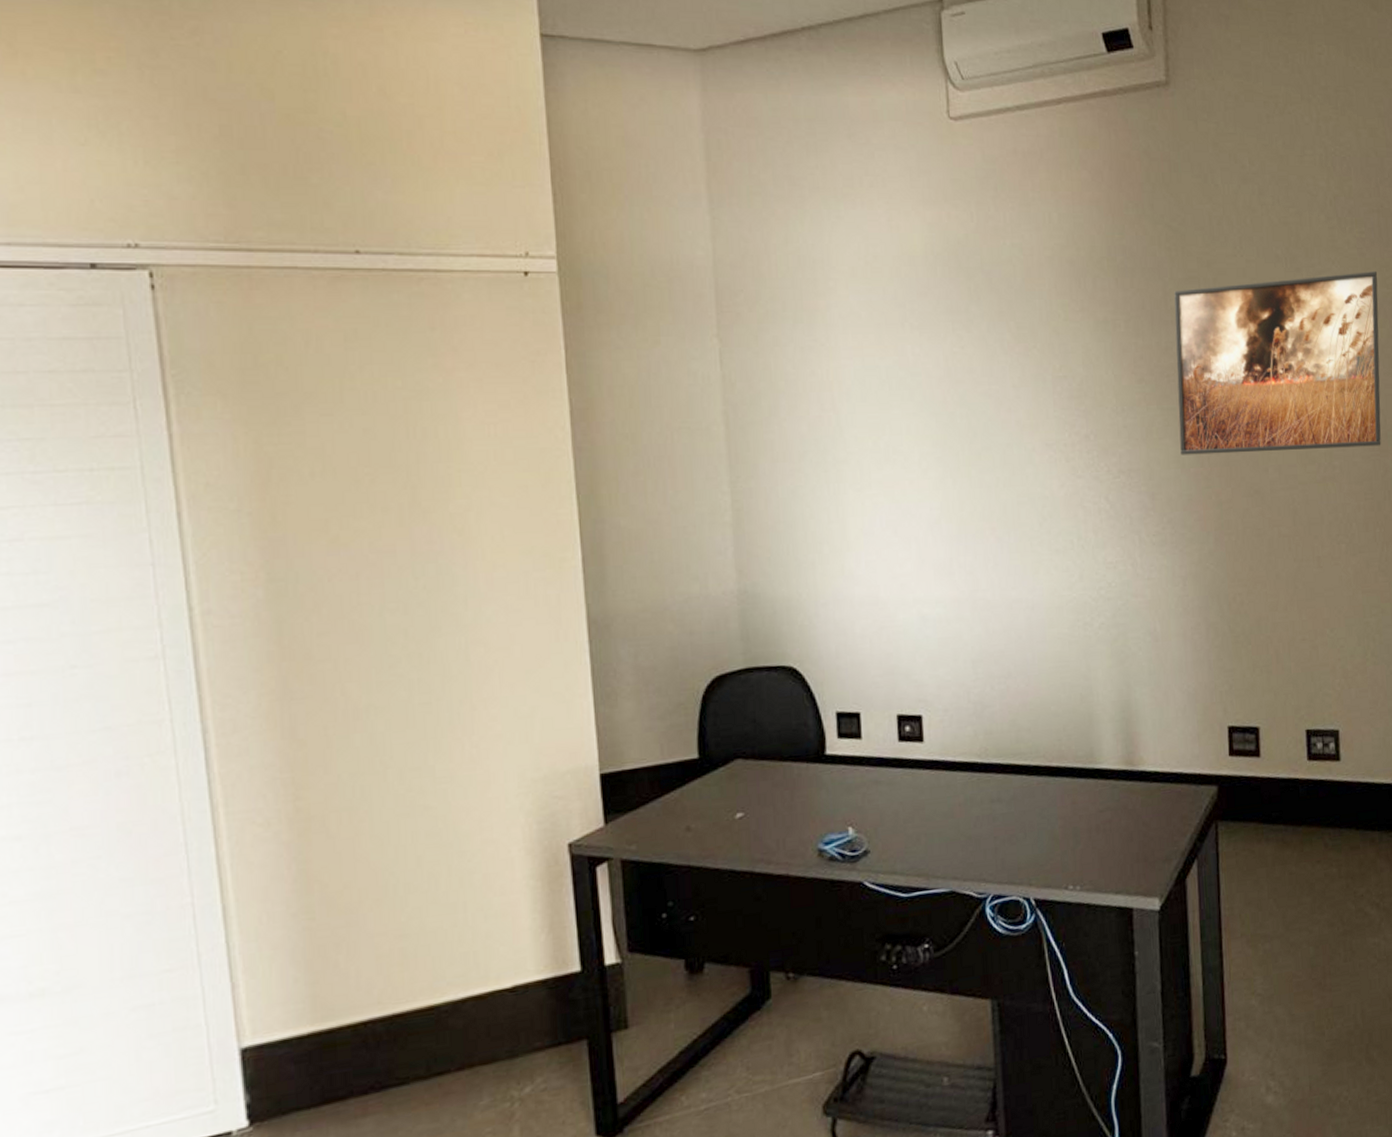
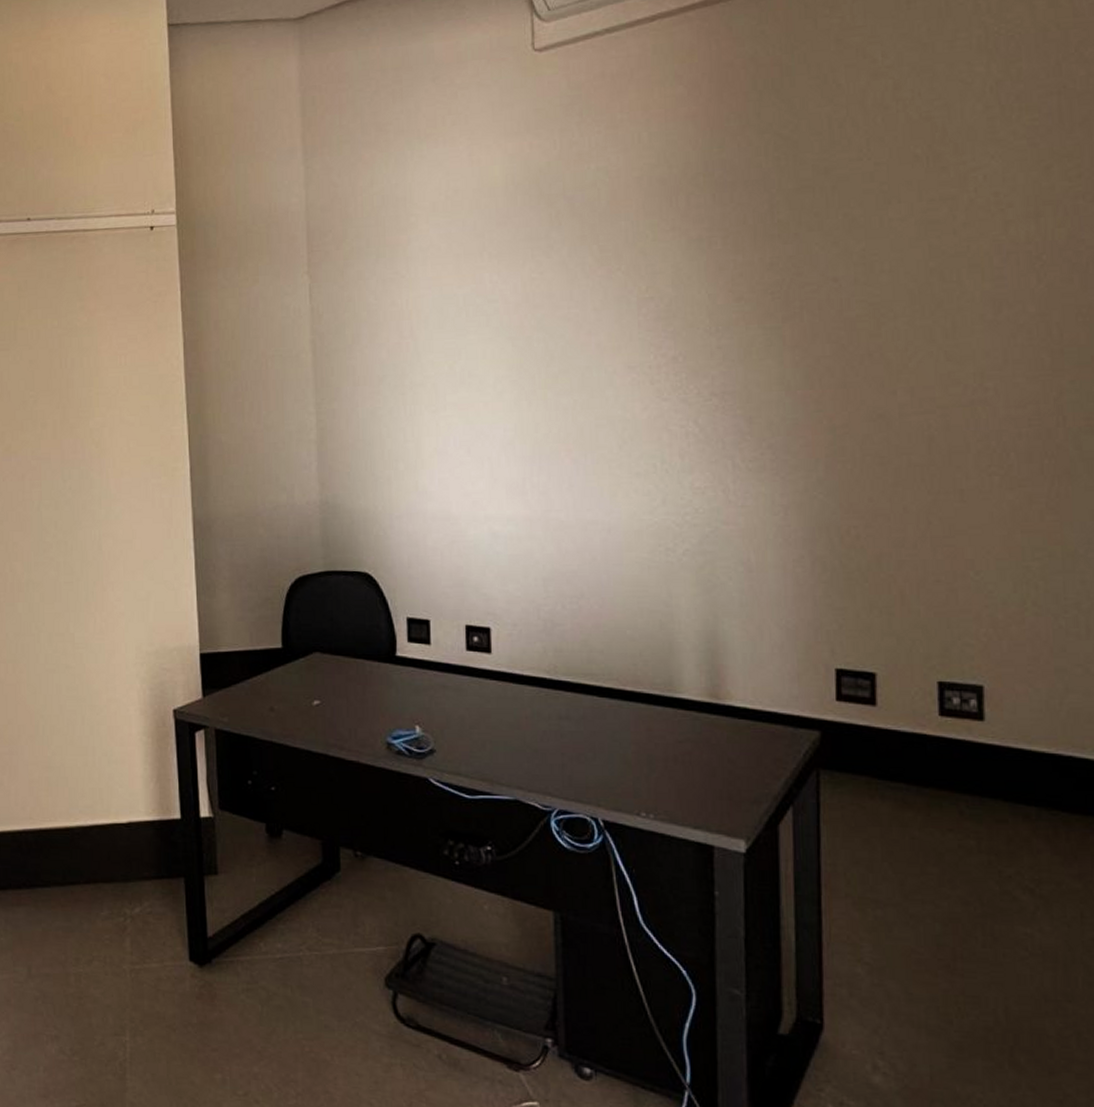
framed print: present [1174,272,1381,455] -> none [782,163,1056,377]

